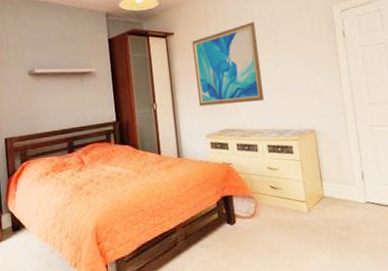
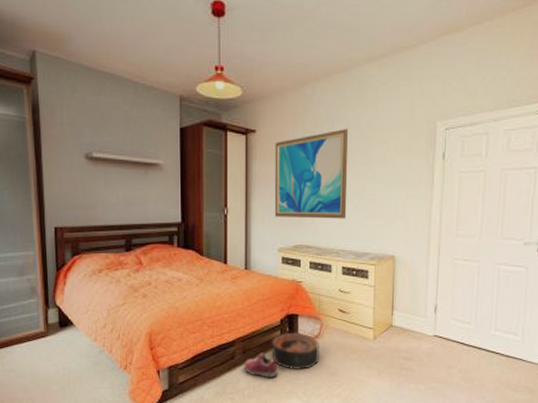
shoe: none [187,236,221,263] -> present [244,352,278,379]
basket: none [211,213,259,252] -> present [272,332,320,371]

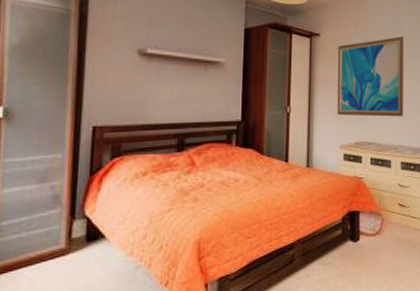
shoe: present [244,352,278,379] -> none [303,253,339,282]
basket: present [272,332,320,371] -> none [333,229,382,270]

